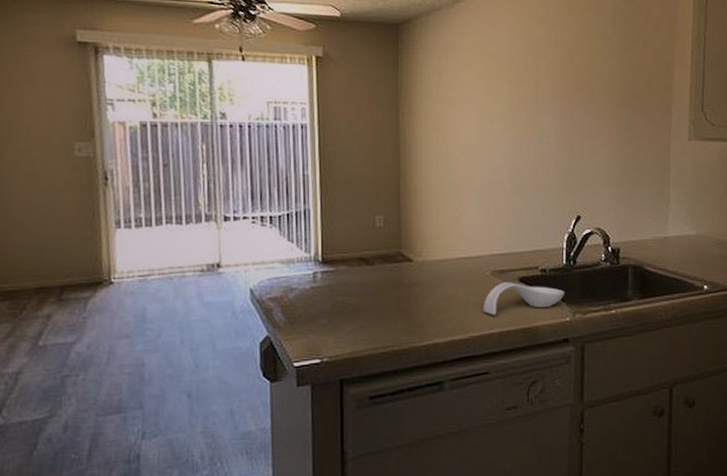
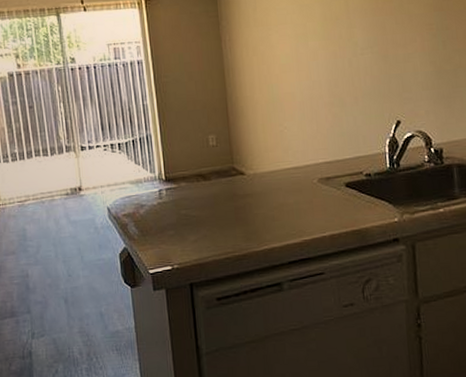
spoon rest: present [483,281,565,315] -> none [313,187,392,219]

